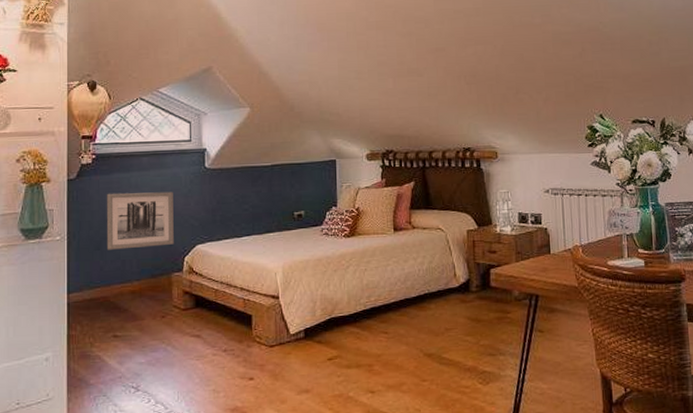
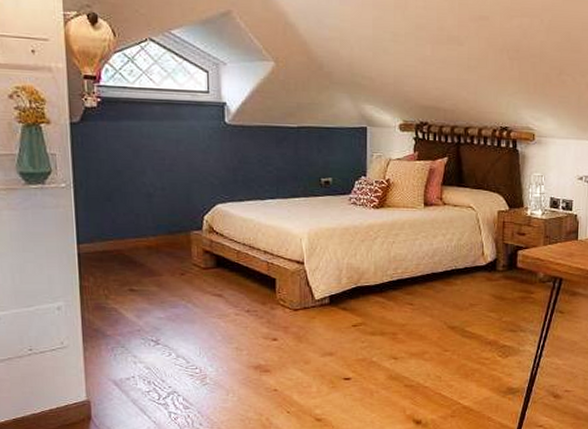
wall art: present [106,191,174,250] -> none [115,141,192,203]

